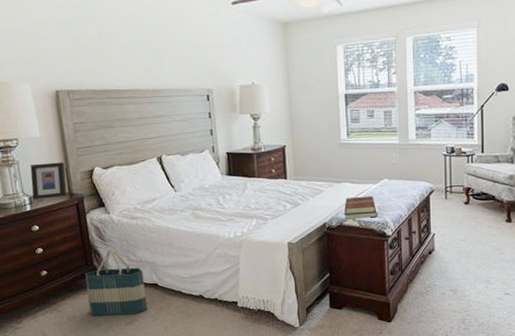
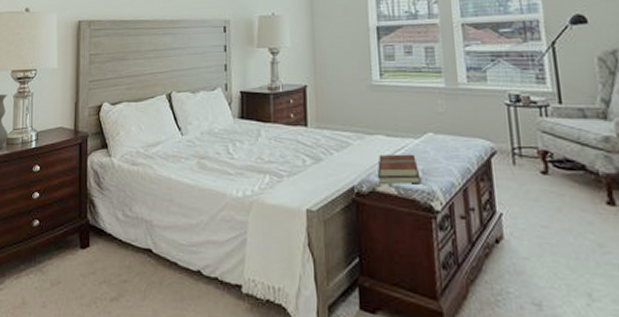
picture frame: present [30,162,67,200] -> none [39,96,75,136]
tote bag: present [85,249,148,317] -> none [74,200,138,289]

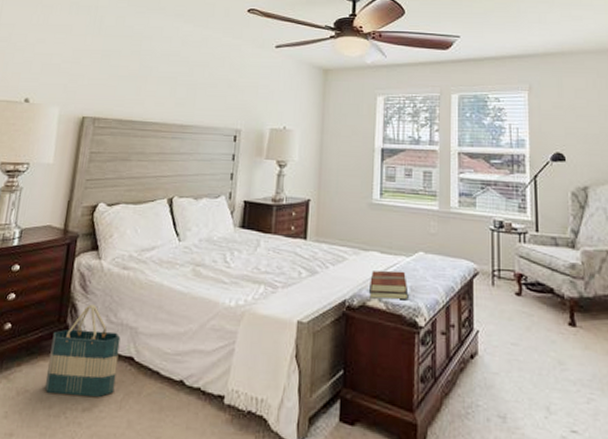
tote bag: none [74,200,138,289] -> present [44,304,121,398]

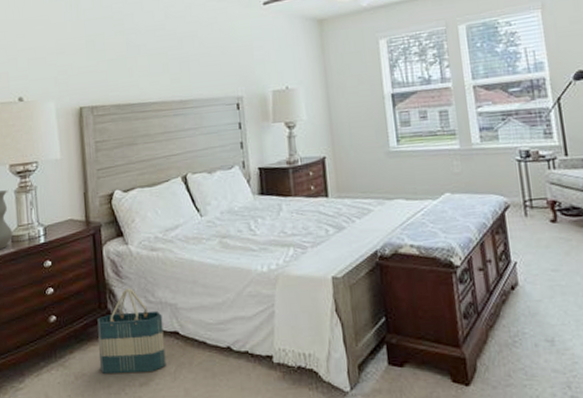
books: present [369,270,409,301] -> none [398,214,441,247]

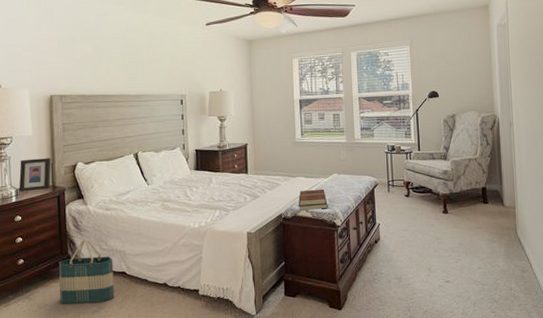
picture frame: none [47,186,84,230] -> present [19,158,51,192]
books: none [398,214,441,247] -> present [298,189,328,211]

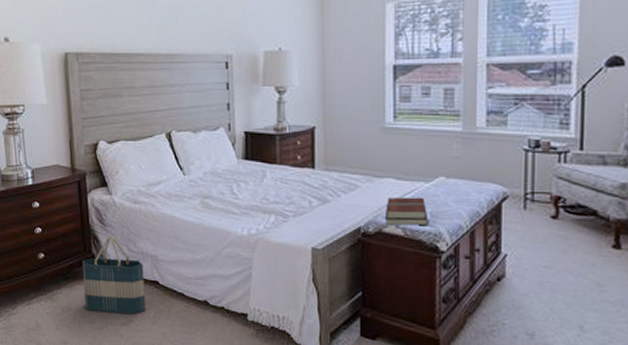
picture frame: present [19,158,51,192] -> none [34,133,70,173]

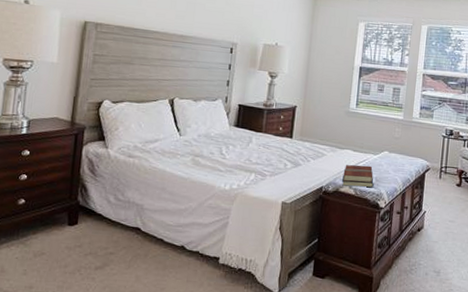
tote bag: present [82,236,146,315] -> none [59,185,128,259]

